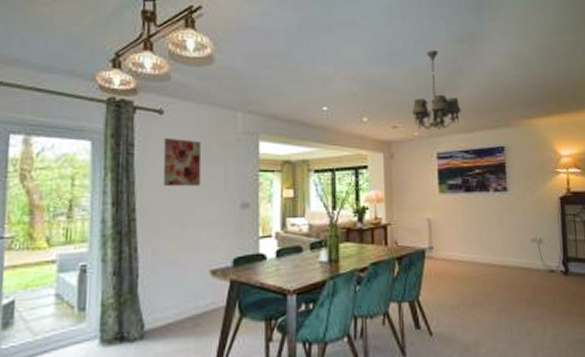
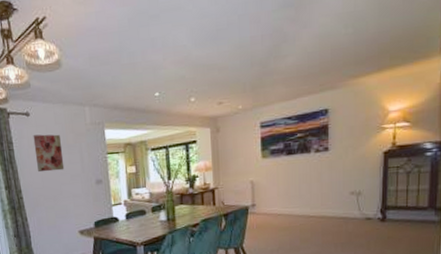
chandelier: present [412,50,461,130] -> none [236,21,285,103]

